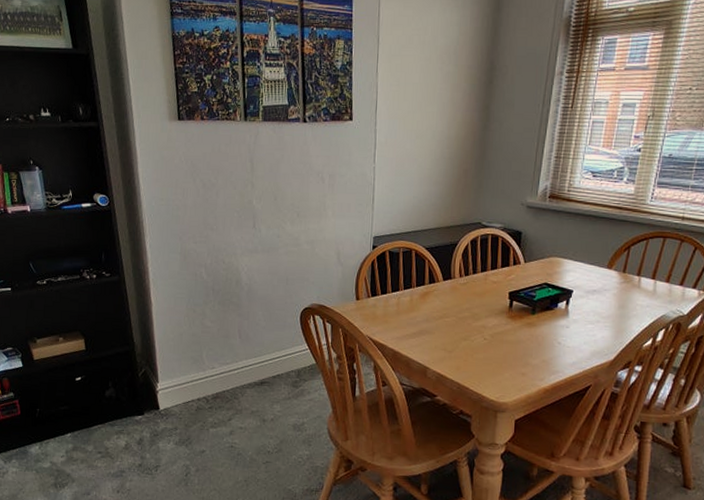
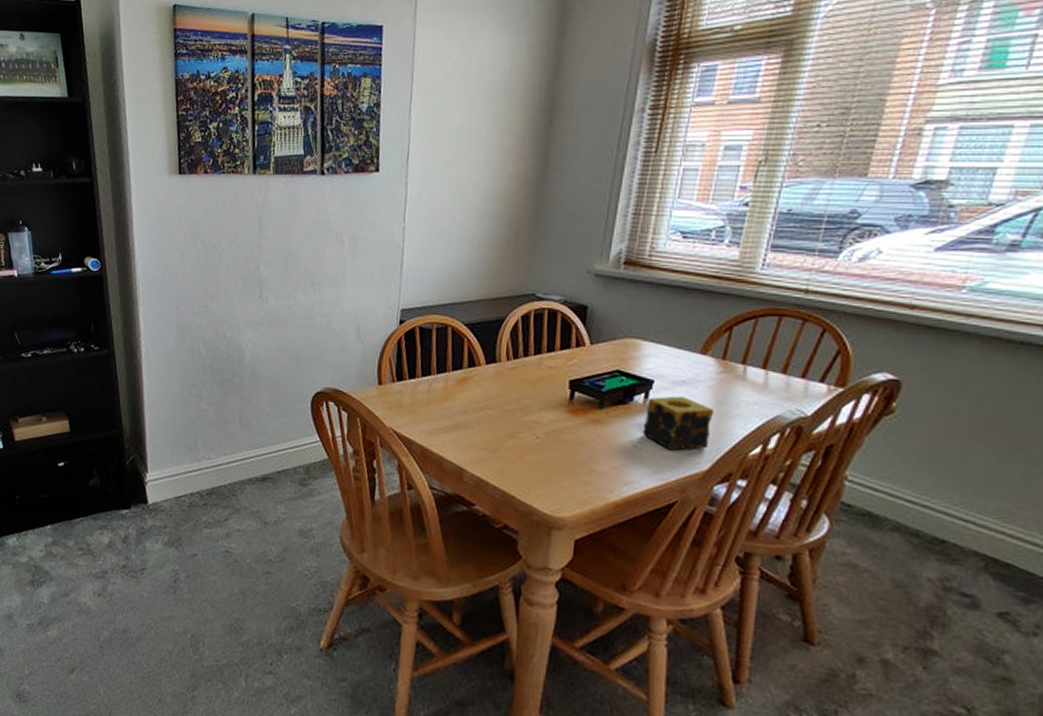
candle: none [565,302,618,345] -> present [643,396,715,451]

